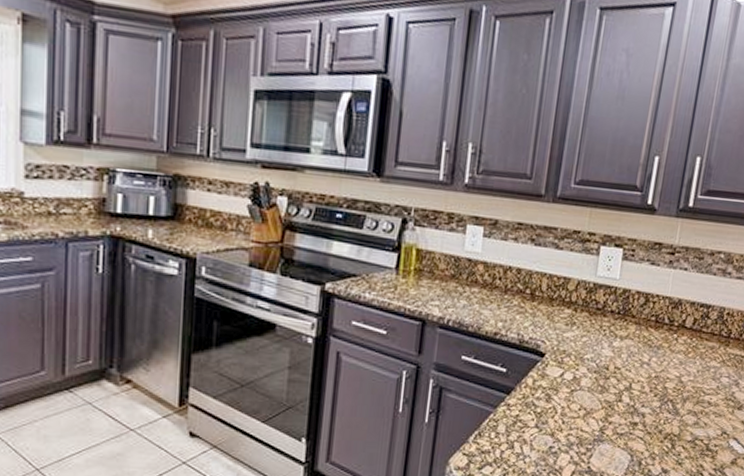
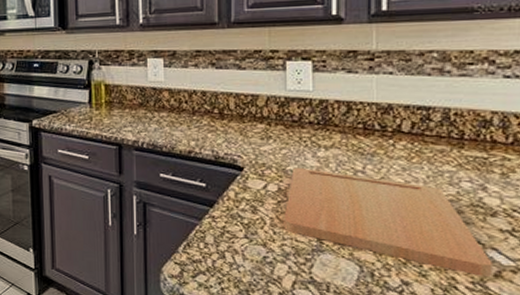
cutting board: none [572,356,732,464] -> present [284,167,493,277]

